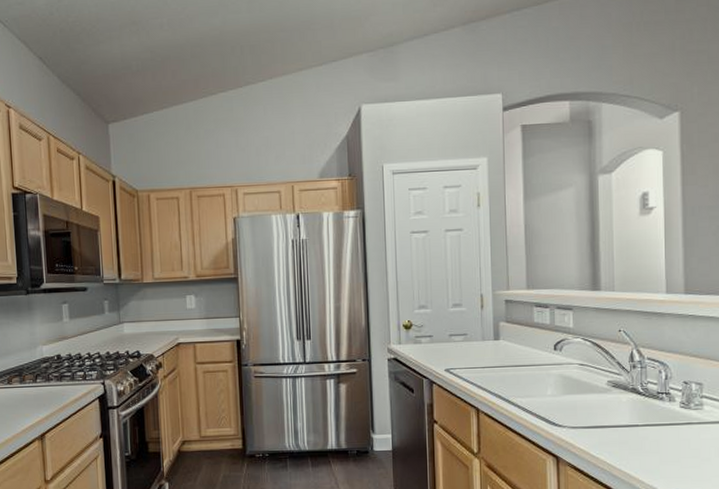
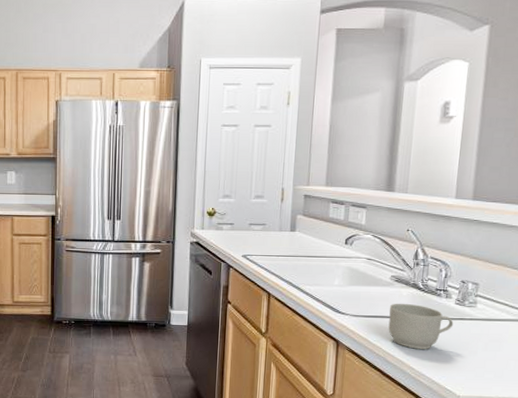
mug: none [609,410,681,460] -> present [388,303,454,349]

